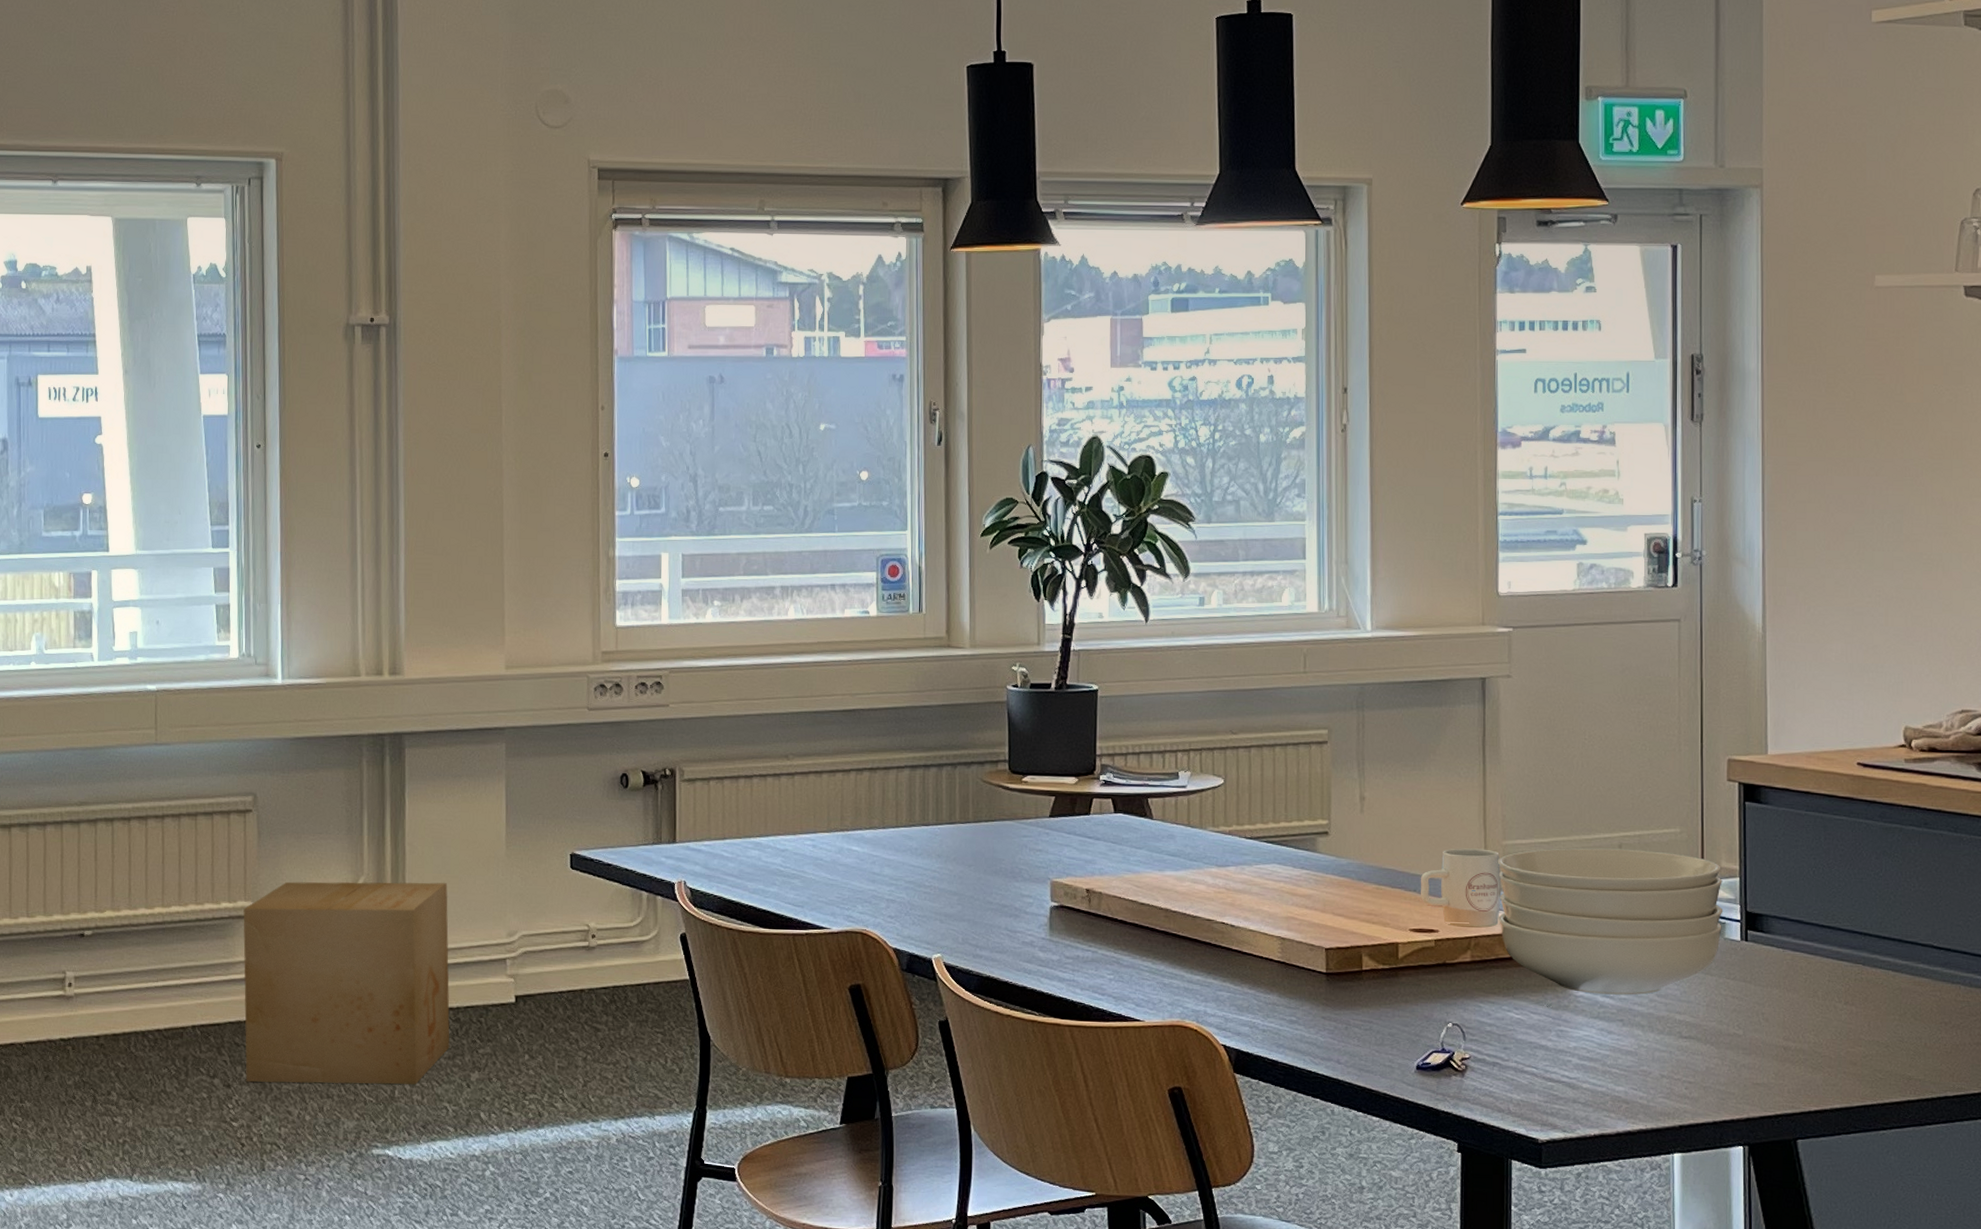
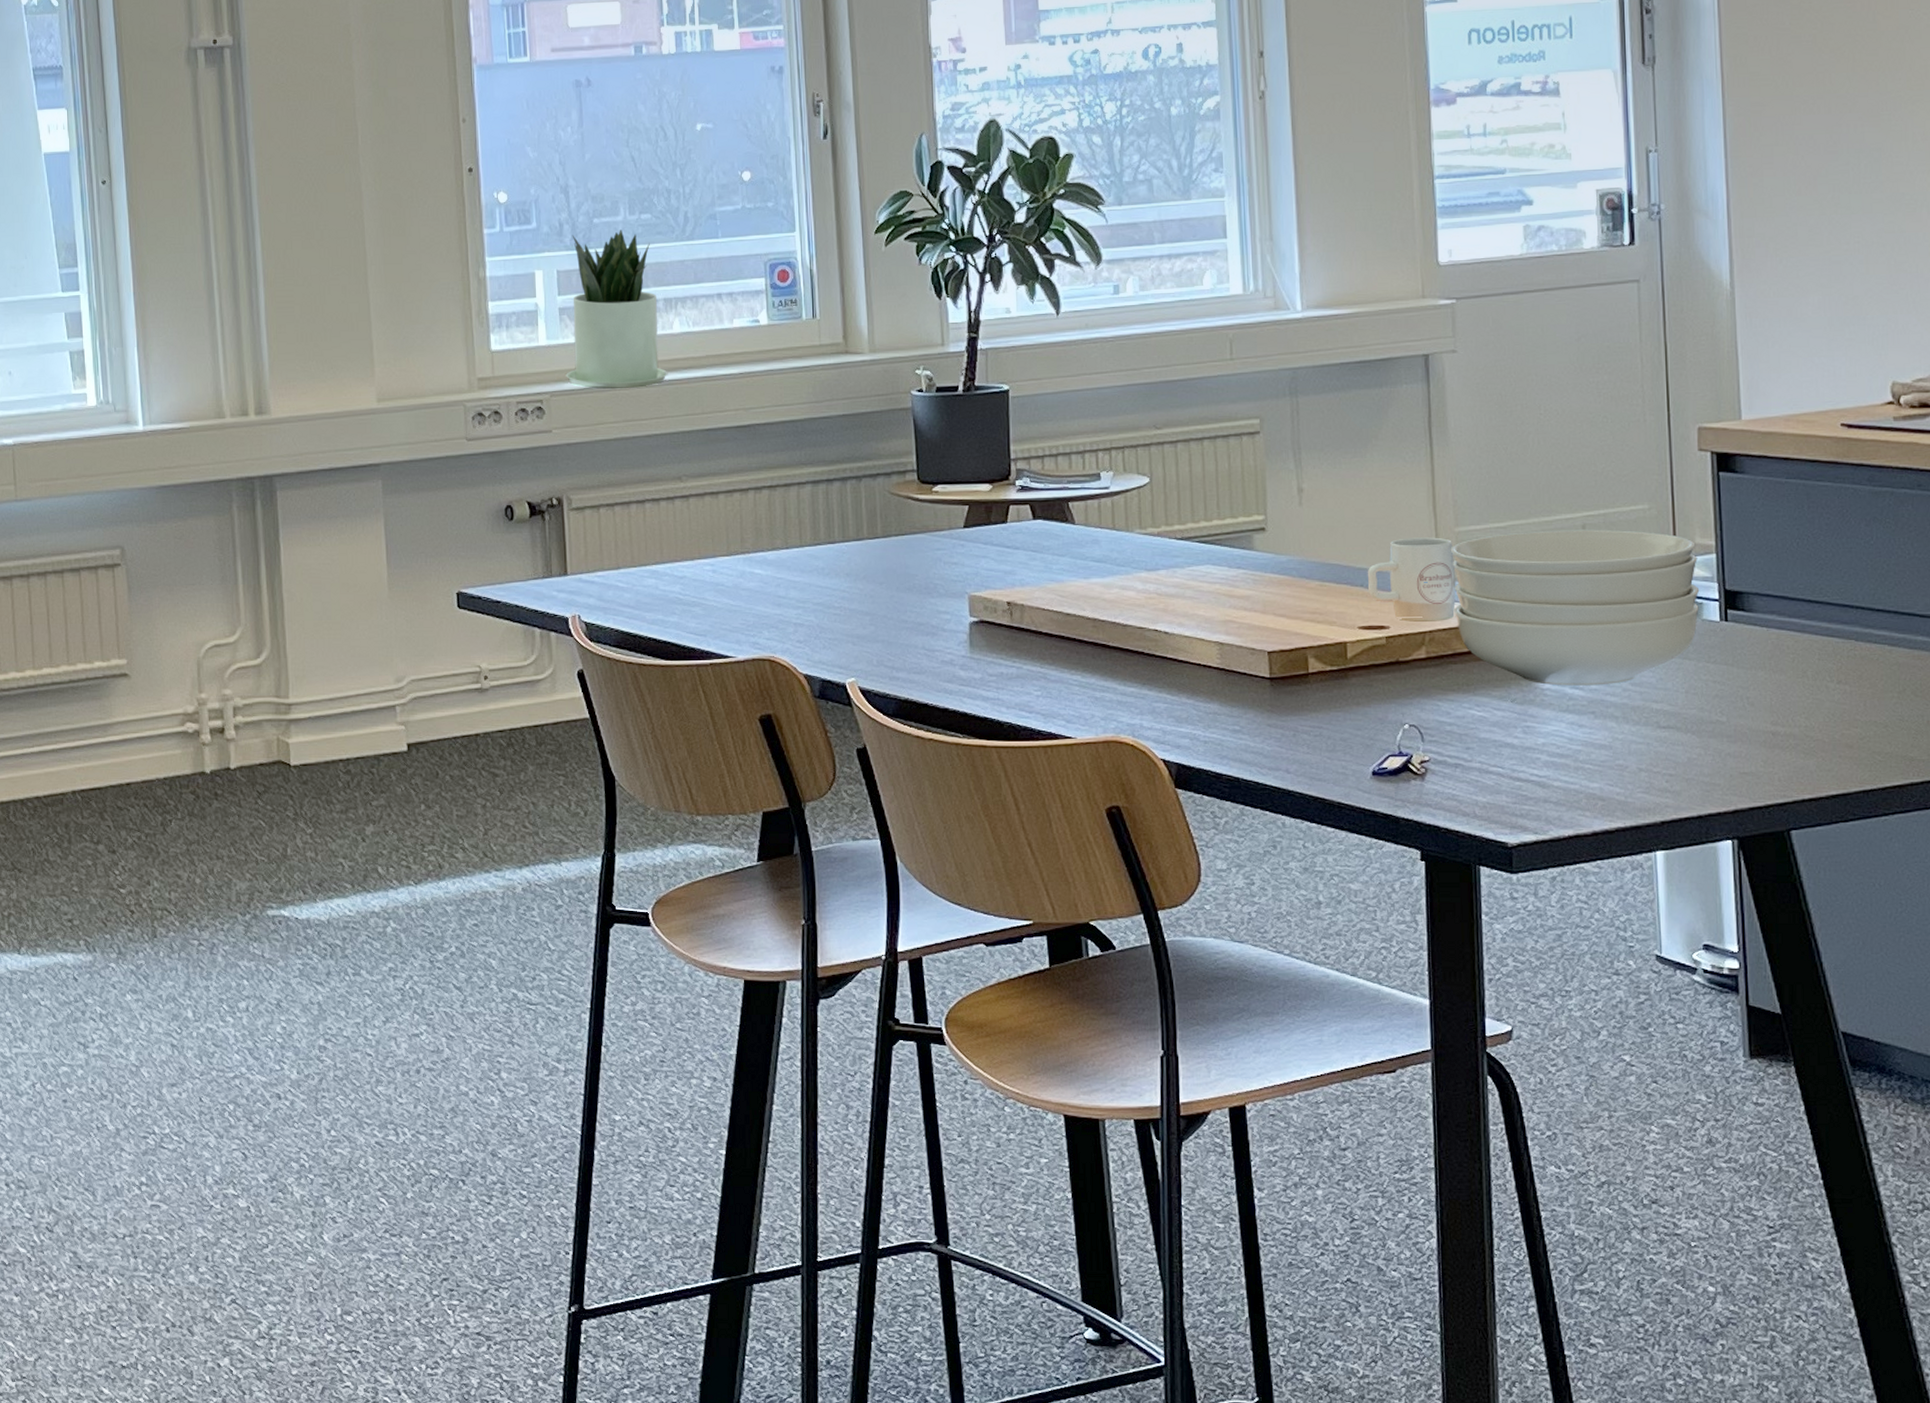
cardboard box: present [243,881,450,1085] -> none [118,630,342,847]
planter: none [685,519,781,670] -> present [566,230,668,390]

